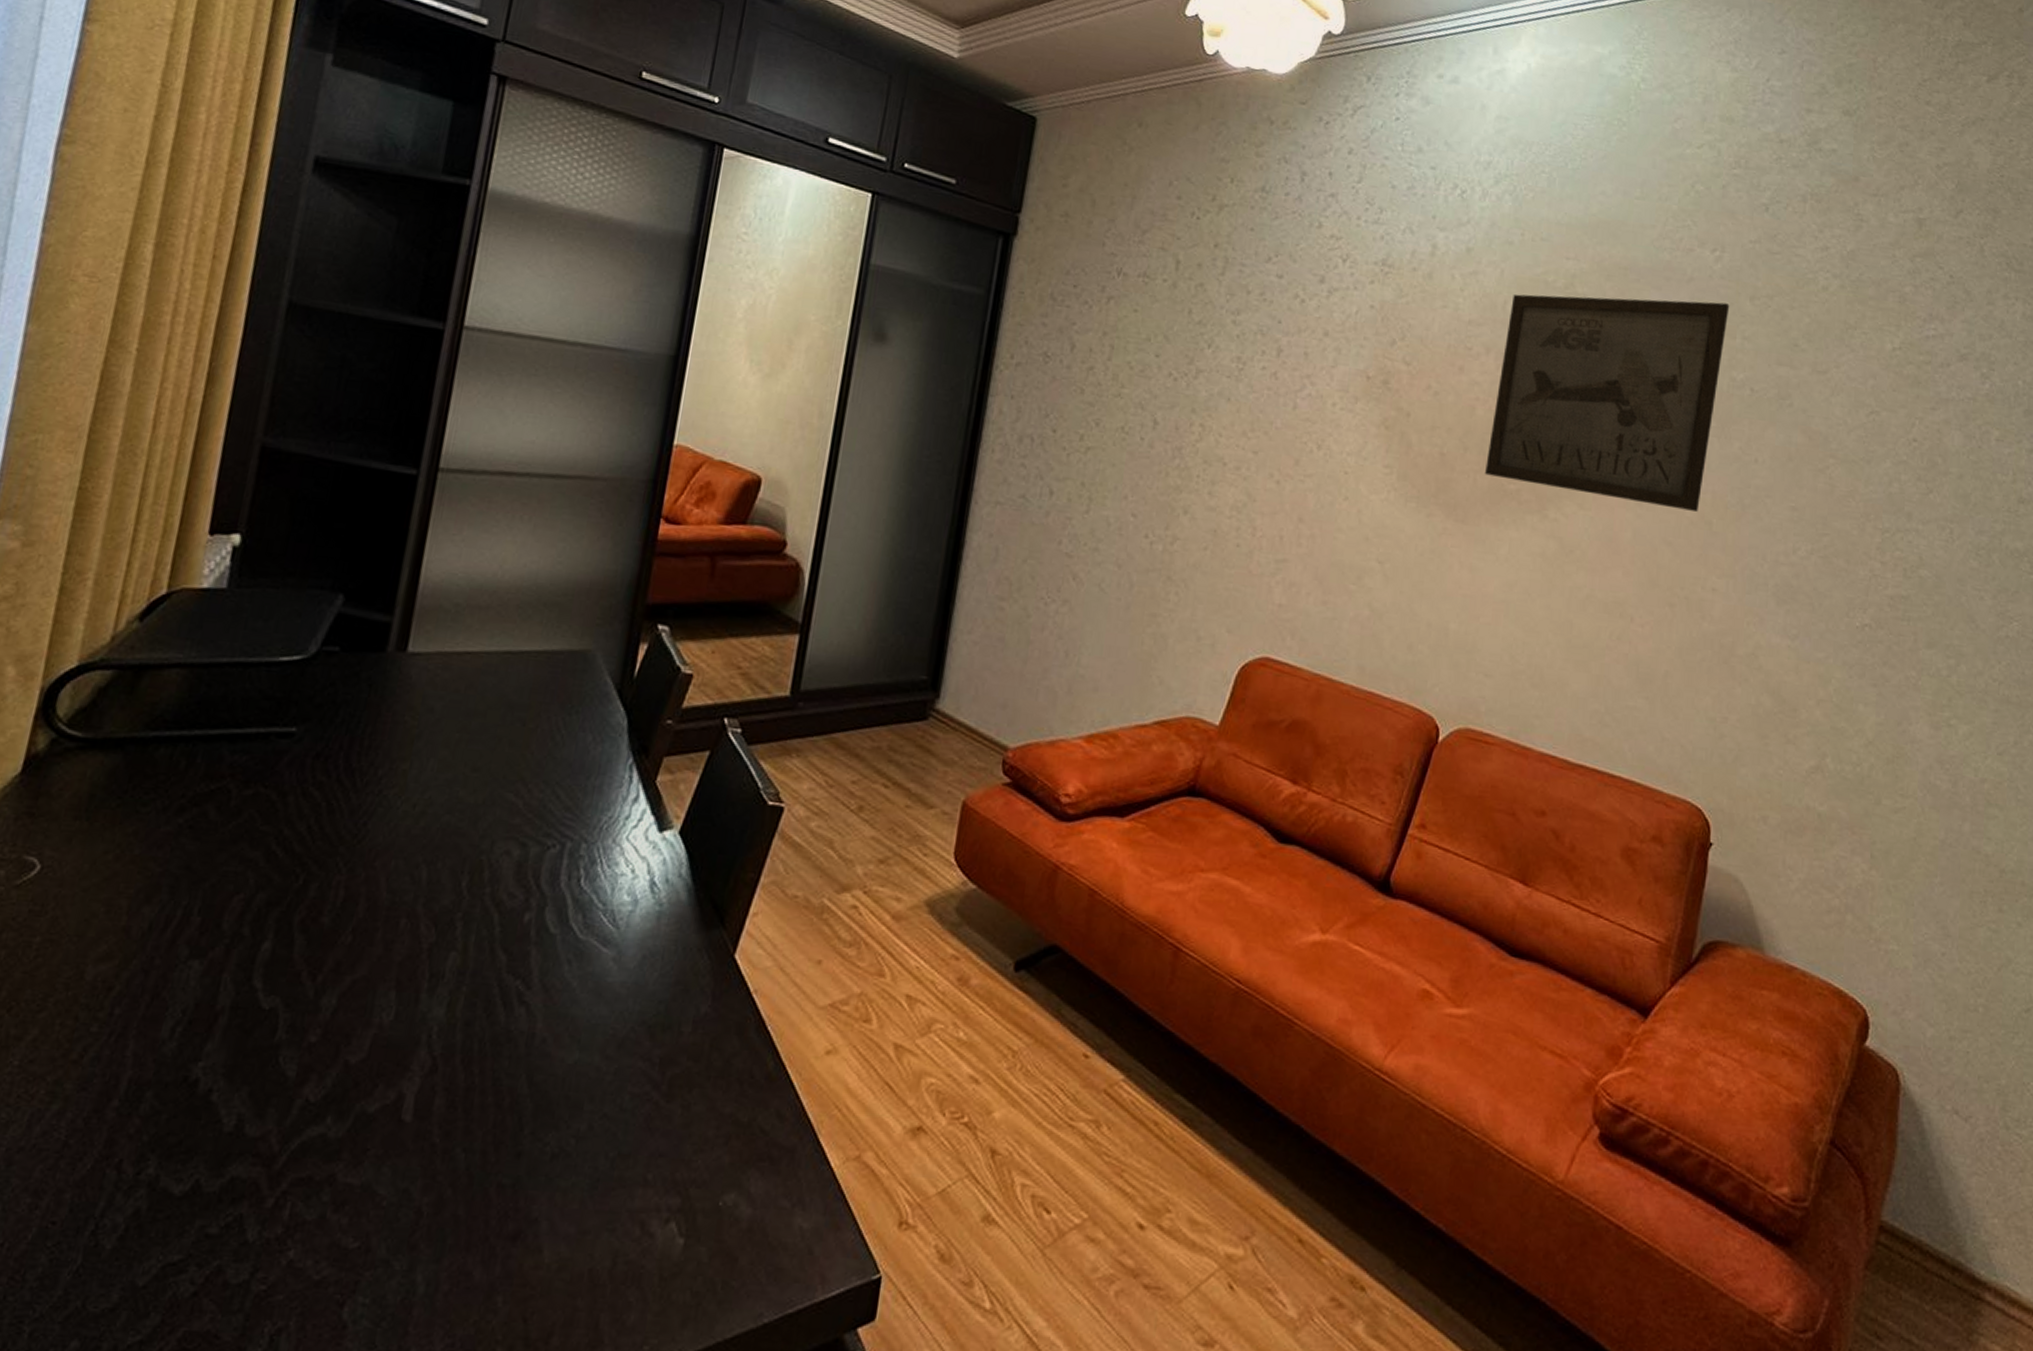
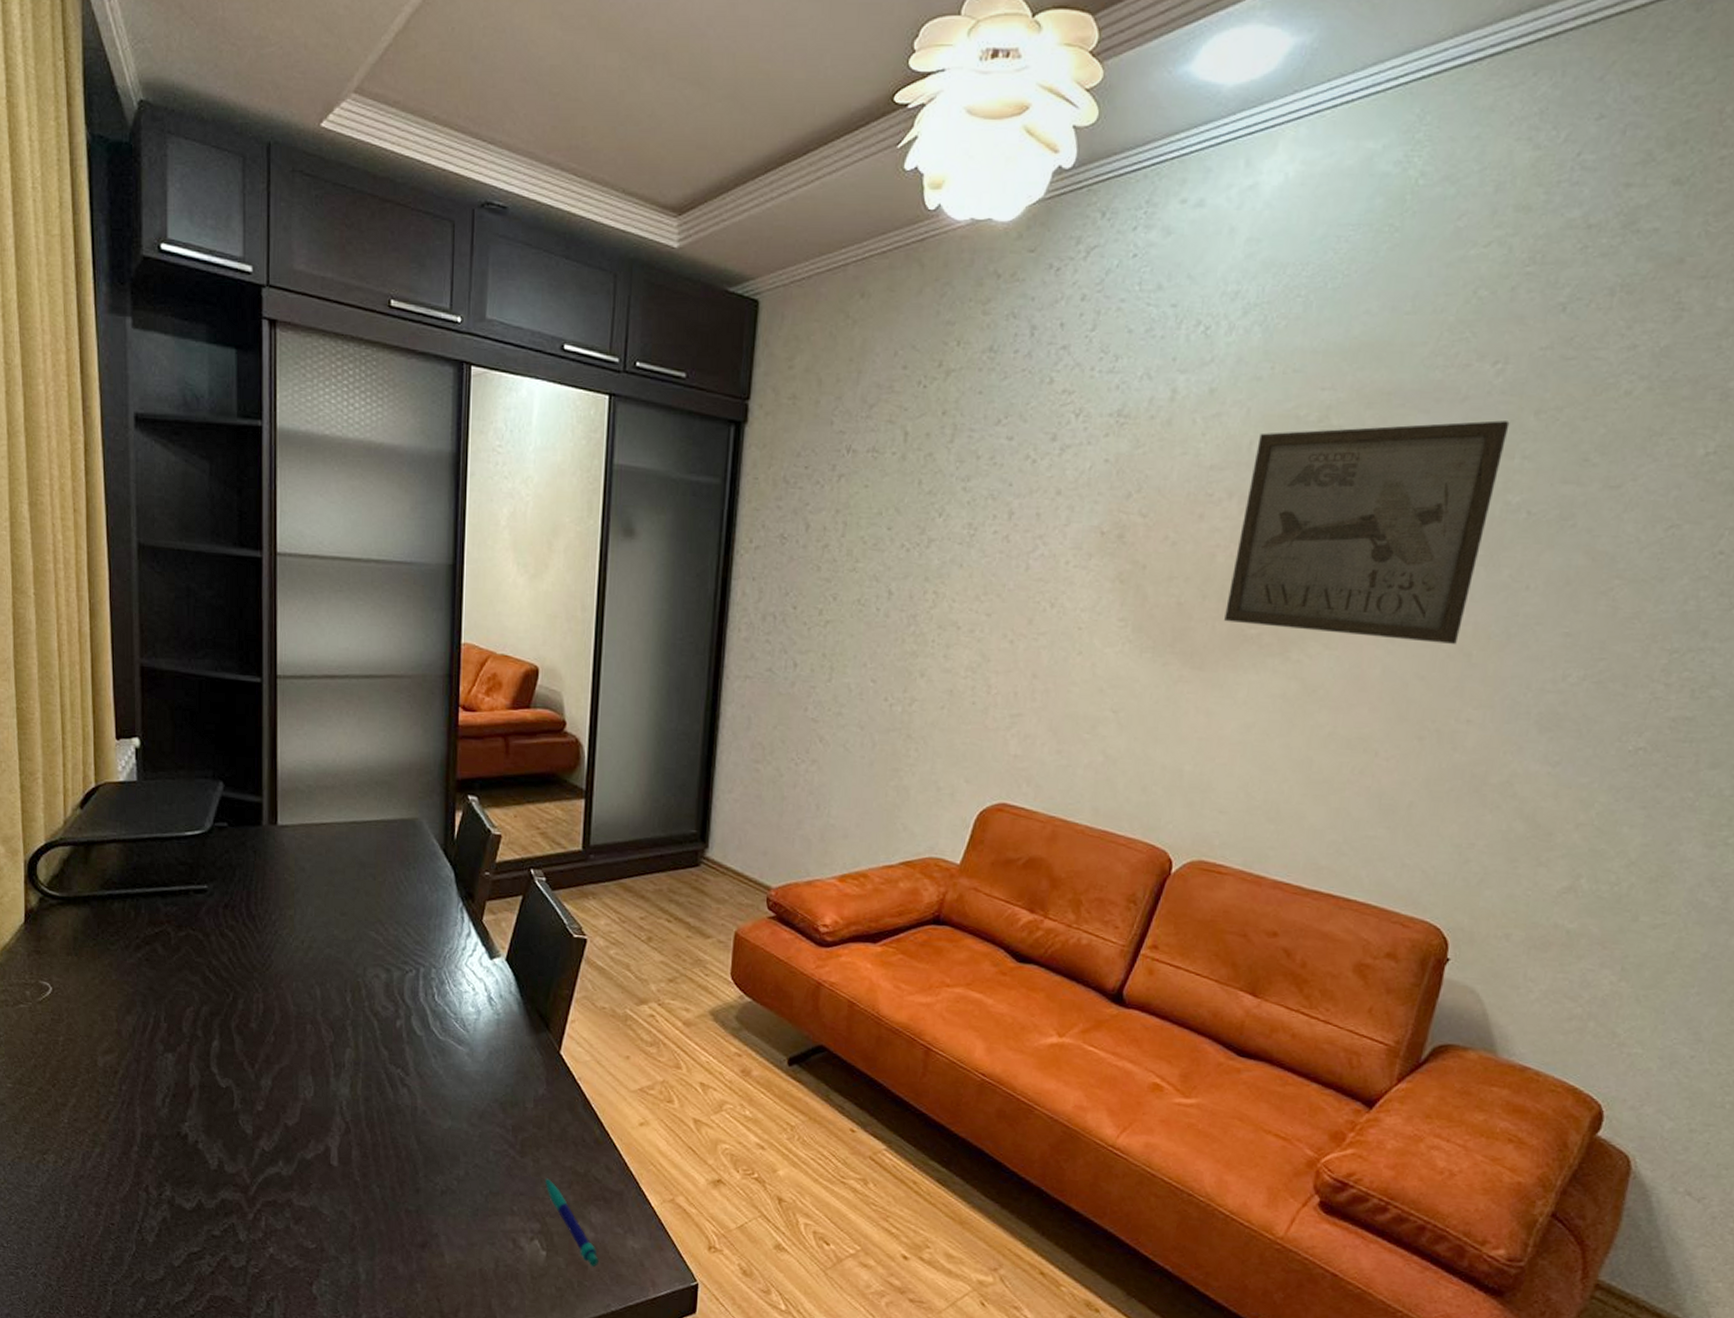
pen: none [694,1131,754,1260] -> present [544,1178,599,1268]

